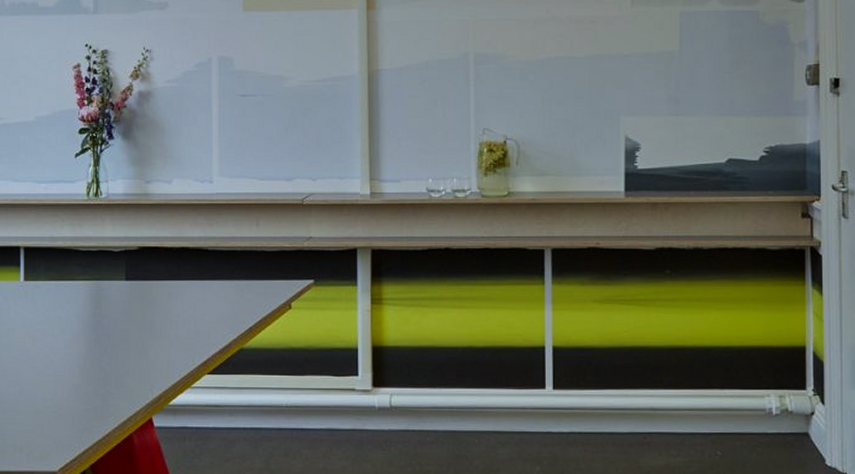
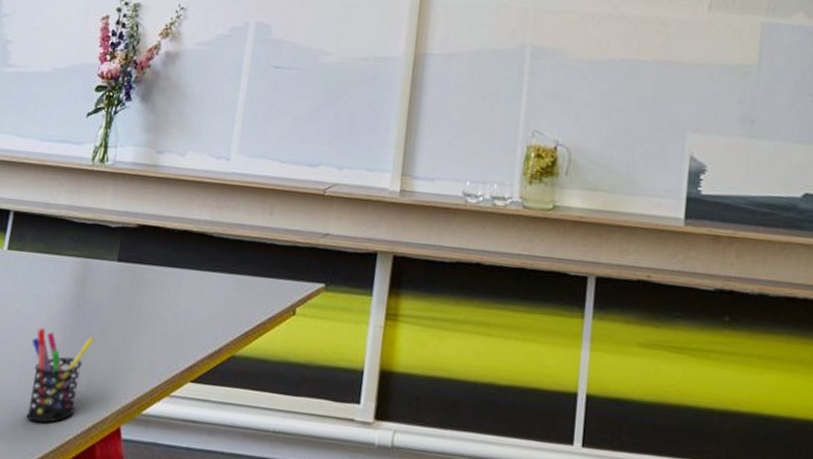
pen holder: none [61,343,116,422] -> present [26,327,95,424]

